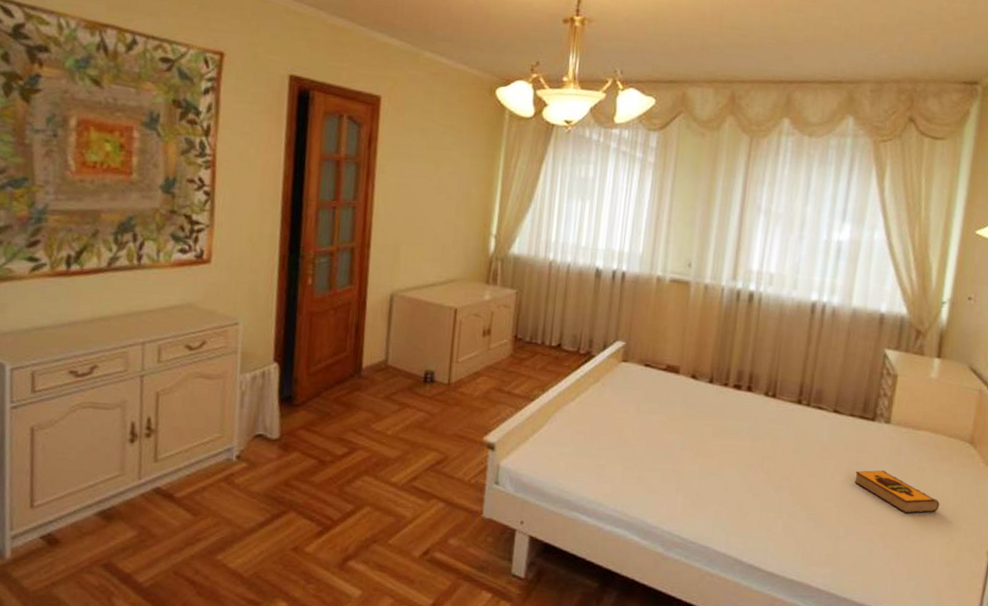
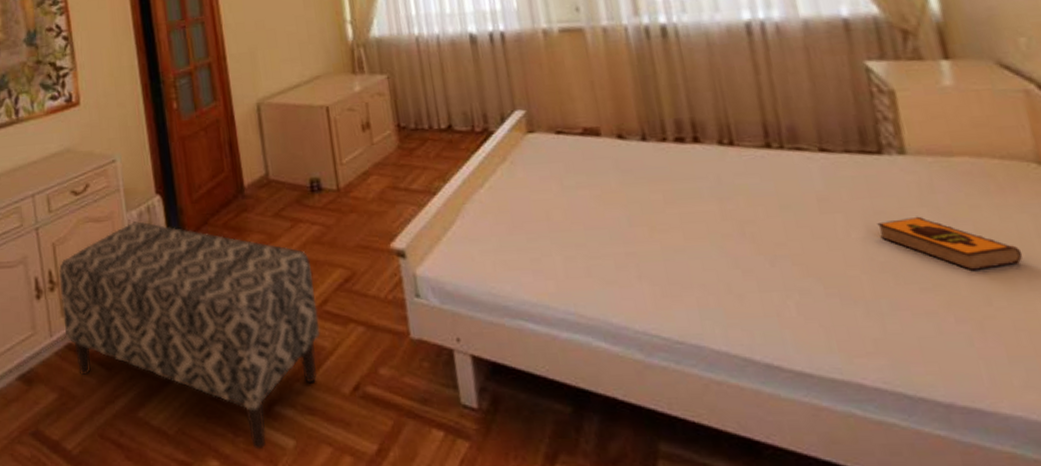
bench: none [154,384,409,596] -> present [59,221,320,450]

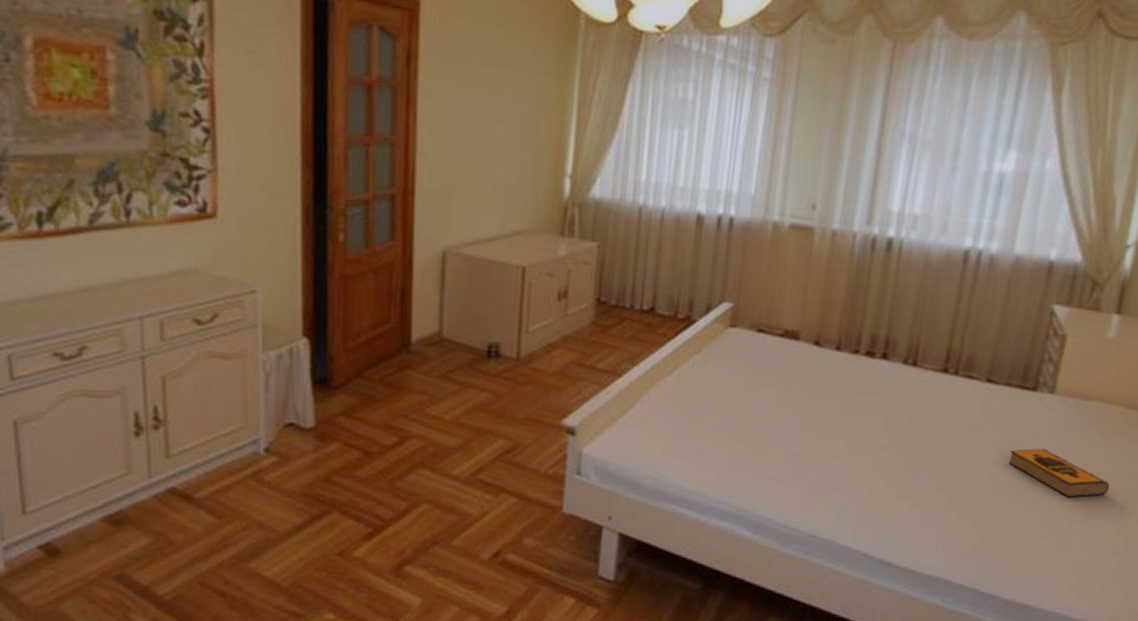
bench: present [59,221,320,450] -> none [168,364,473,606]

